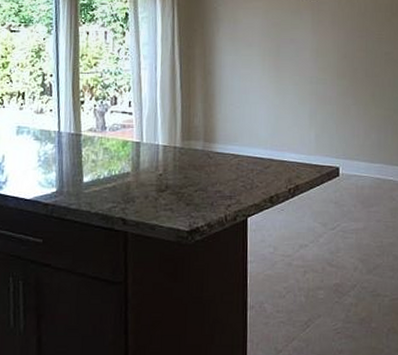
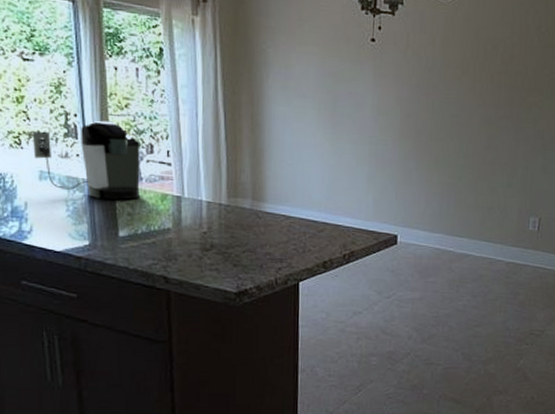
coffee maker: none [13,78,106,148] -> present [32,120,140,200]

